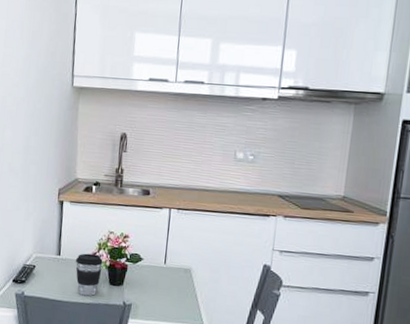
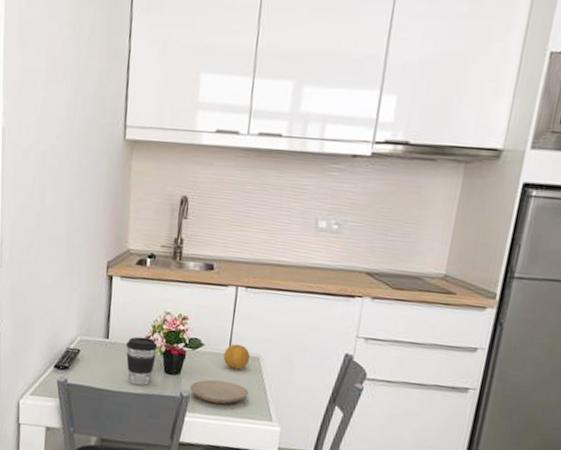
plate: none [131,289,183,311] -> present [190,379,249,404]
fruit: none [160,258,184,281] -> present [223,344,251,370]

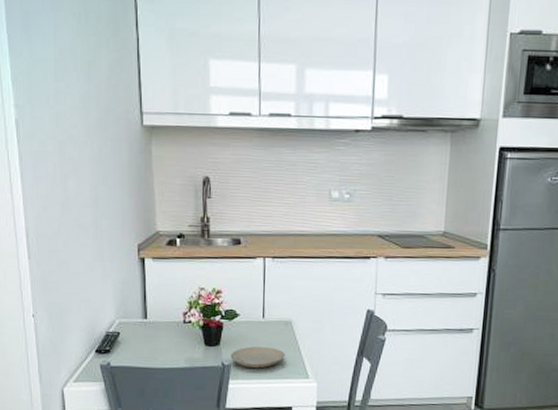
coffee cup: present [126,336,158,386] -> none [165,314,195,360]
fruit: present [223,344,251,370] -> none [258,311,284,335]

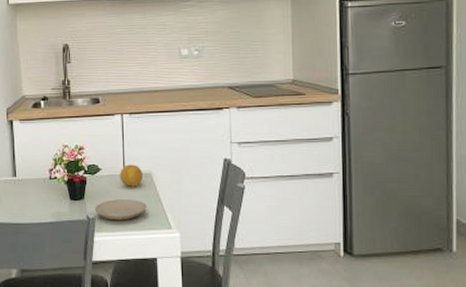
fruit: none [258,311,284,335] -> present [120,164,144,187]

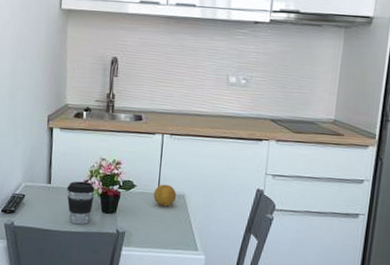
coffee cup: none [33,171,61,215] -> present [67,181,95,225]
plate: present [94,199,147,221] -> none [125,216,177,238]

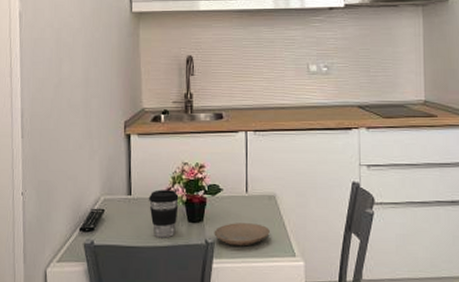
plate: none [125,216,177,238] -> present [214,223,270,246]
fruit: present [153,184,177,207] -> none [242,185,267,210]

